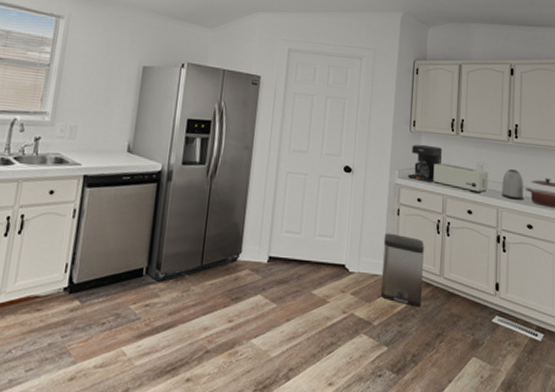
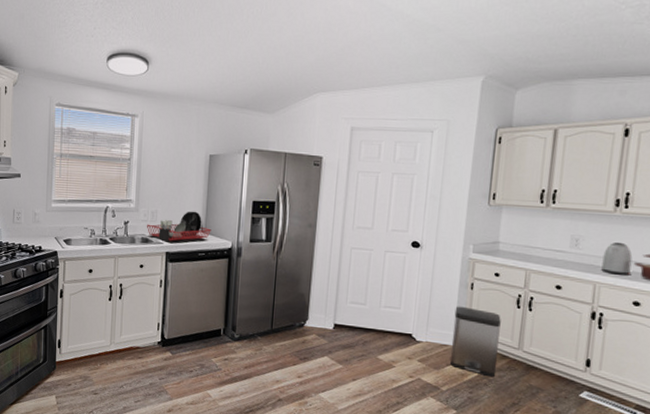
dish rack: none [62,127,140,166] -> present [146,211,211,244]
coffee maker: present [408,144,442,183] -> none [484,218,527,258]
toaster: present [433,163,489,194] -> none [514,237,586,269]

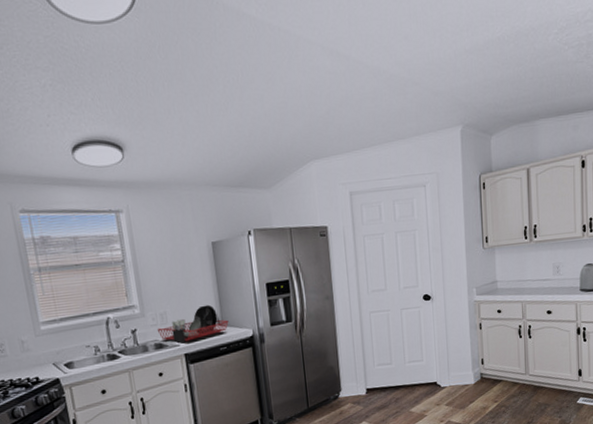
pedal bin: present [450,306,501,378] -> none [469,346,511,405]

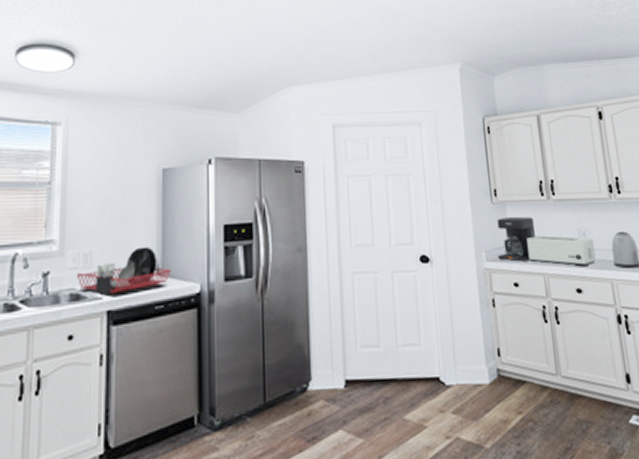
coffee maker: none [486,257,518,294] -> present [497,216,536,262]
toaster: none [510,270,566,294] -> present [526,235,596,267]

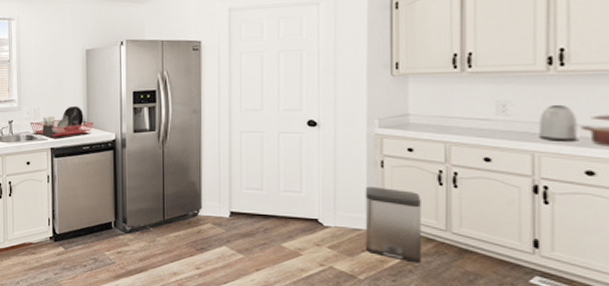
pedal bin: none [481,330,540,419] -> present [365,186,422,264]
coffee maker: present [497,216,536,262] -> none [392,88,441,130]
toaster: present [526,235,596,267] -> none [429,106,516,138]

